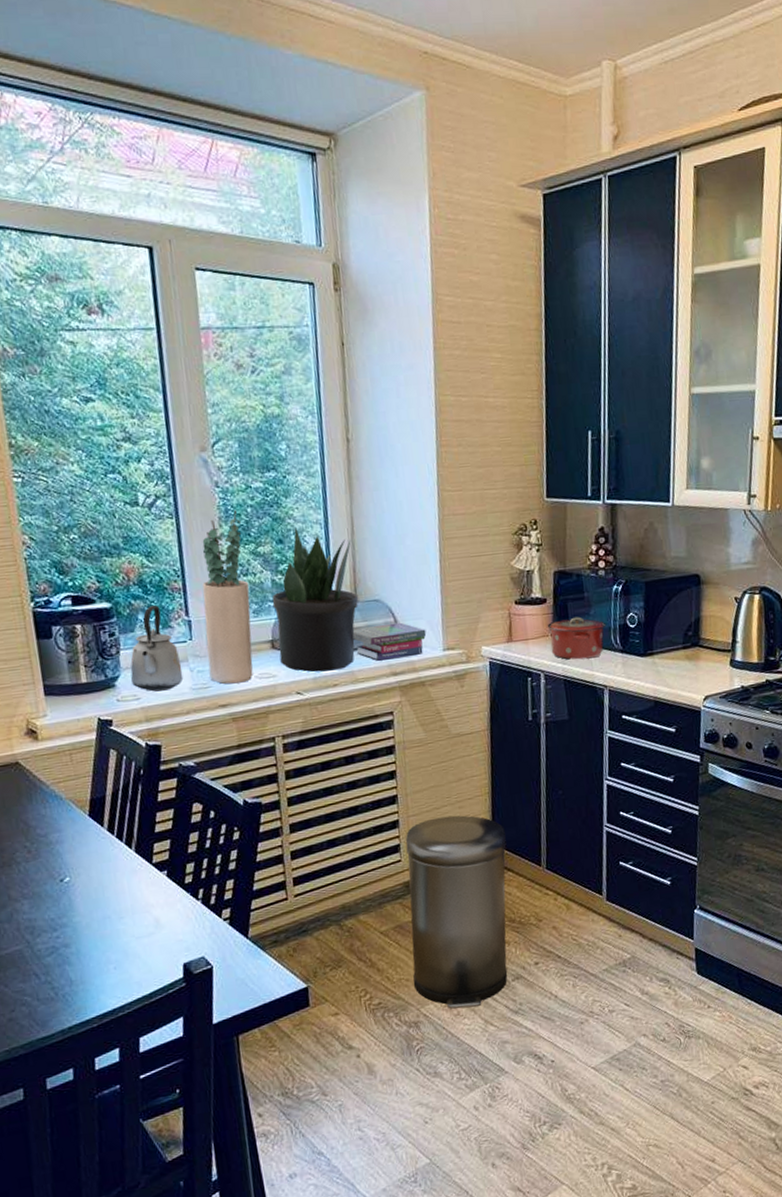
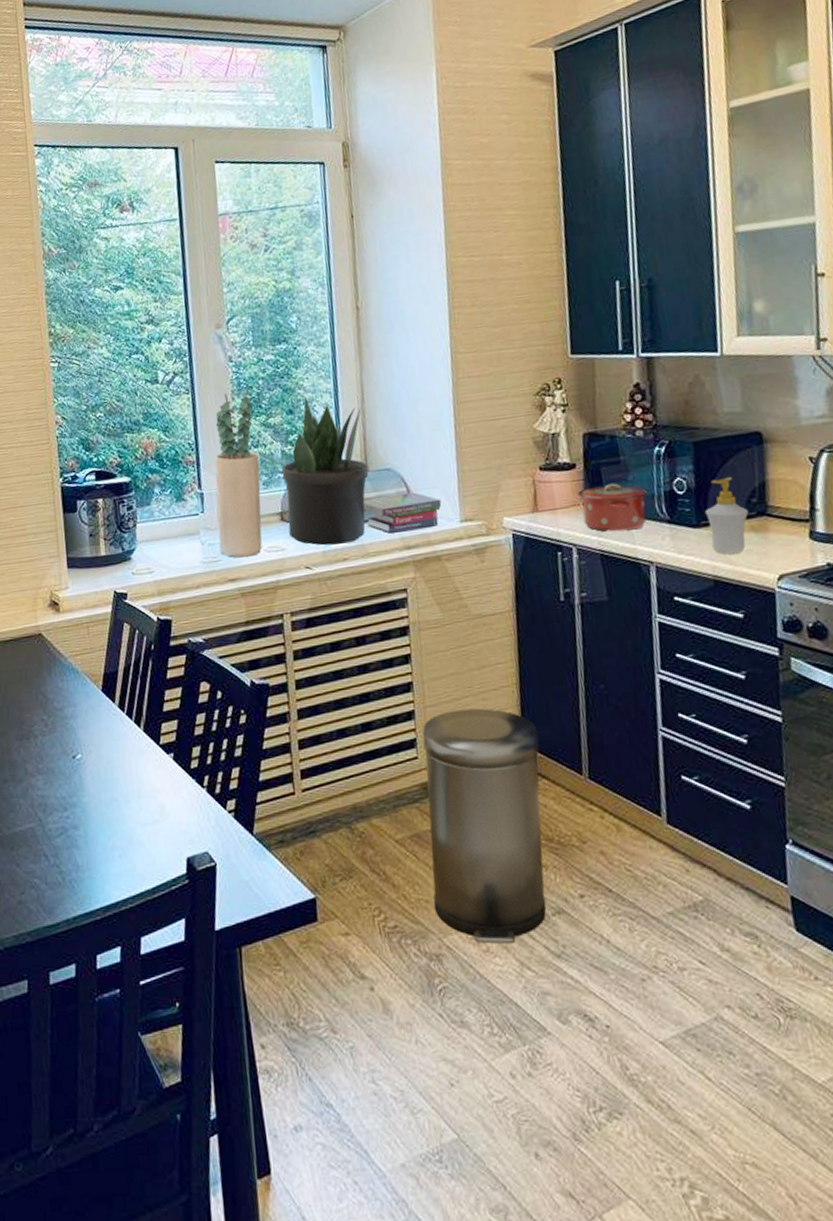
kettle: present [130,605,184,691] -> none [145,479,195,565]
soap bottle: none [650,612,685,680] -> present [704,476,749,555]

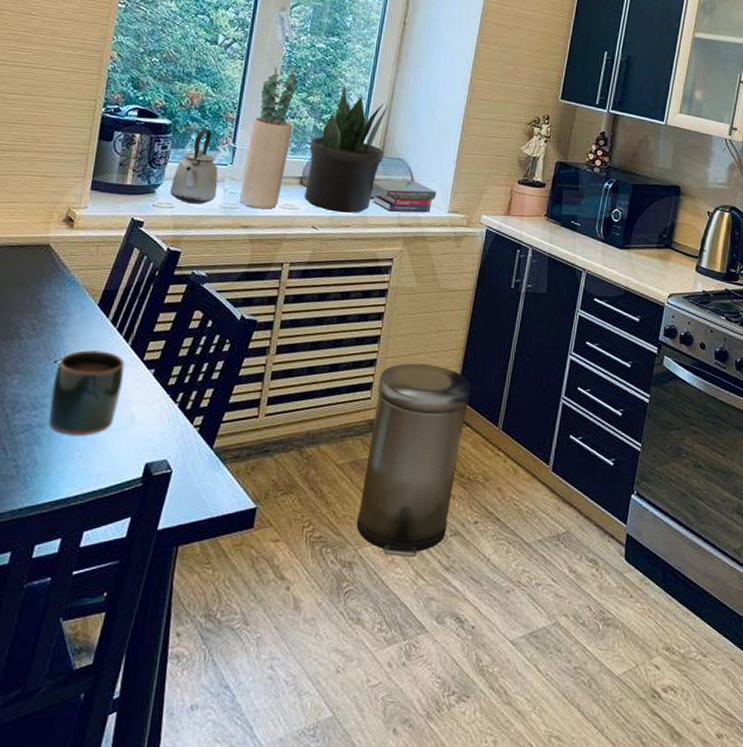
mug: none [76,739,146,834] -> present [49,349,125,435]
kettle: none [145,479,195,565] -> present [169,129,218,204]
casserole: present [577,483,649,532] -> none [542,204,594,243]
soap bottle: present [704,476,749,555] -> none [629,215,660,273]

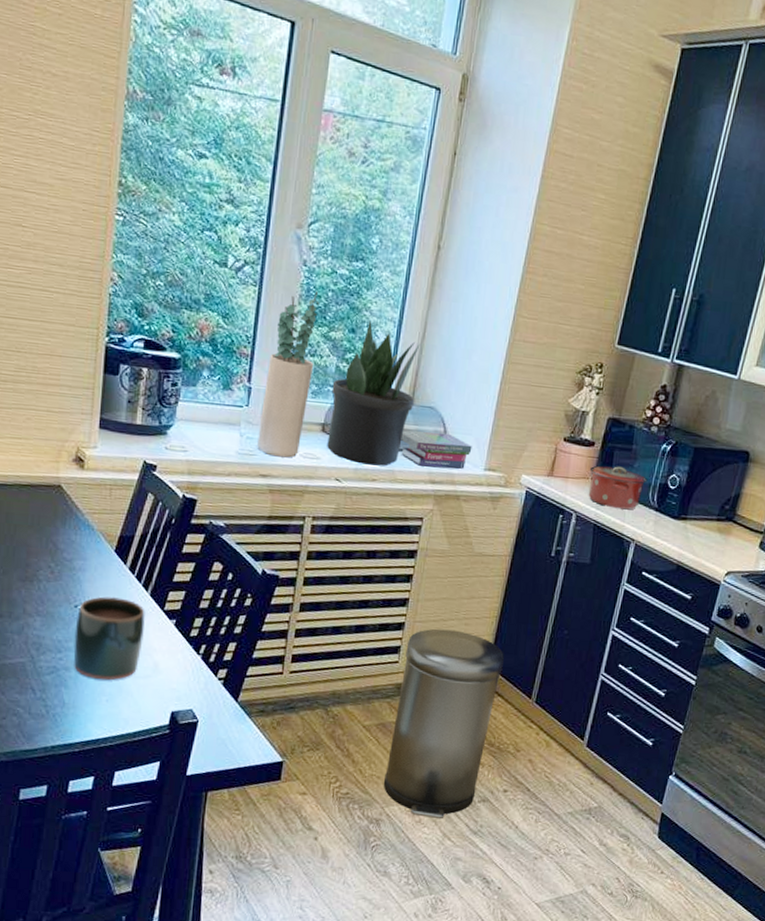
kettle: present [169,129,218,204] -> none [182,365,234,449]
casserole: none [542,204,594,243] -> present [588,465,648,510]

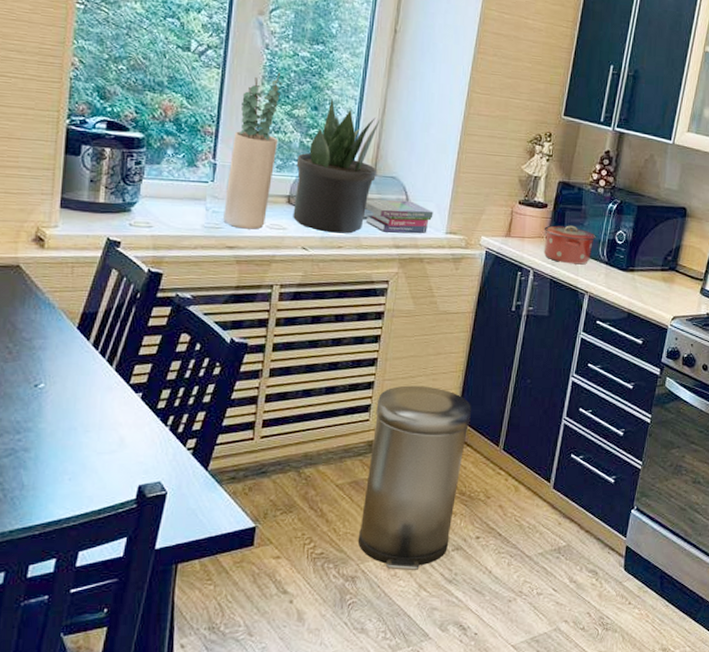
mug: present [73,596,145,680] -> none [33,373,110,459]

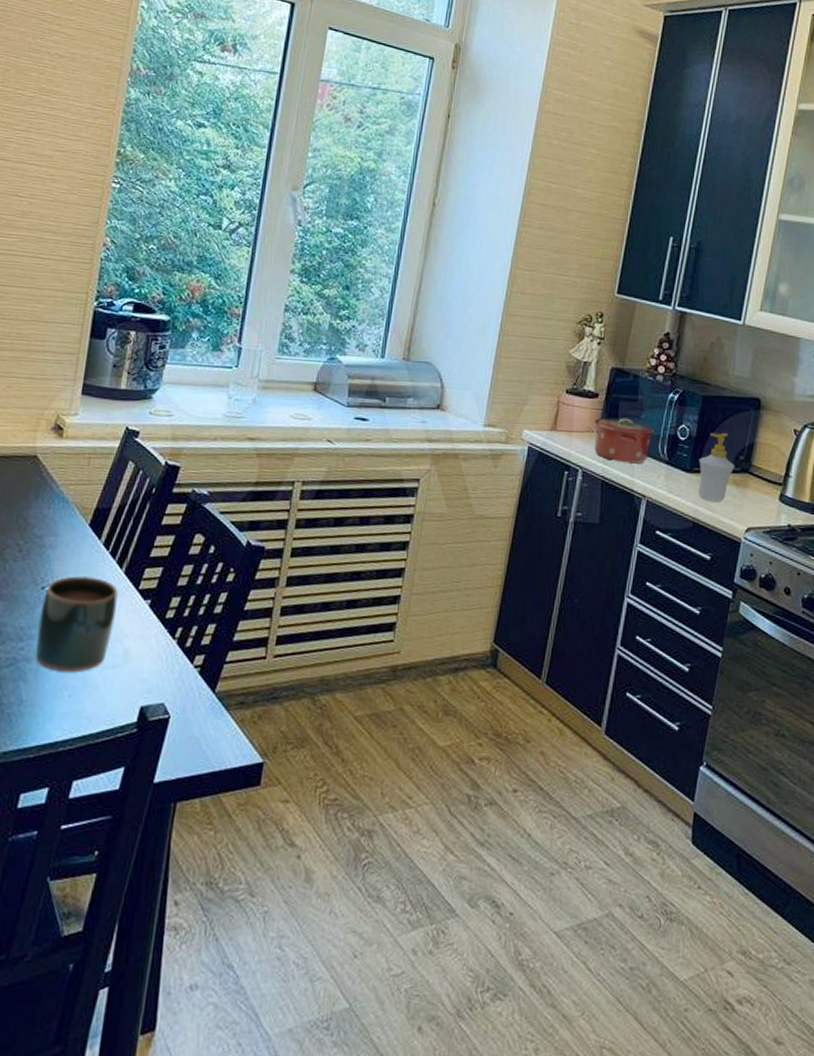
mug: none [33,373,110,459] -> present [35,575,118,672]
vase: present [223,72,282,230] -> none [246,249,313,420]
planter: present [293,99,381,235] -> none [319,277,416,426]
pedal bin: present [357,385,471,571] -> none [376,601,510,828]
books: present [365,199,434,233] -> none [396,387,471,426]
soap bottle: none [633,237,664,296] -> present [698,432,735,503]

